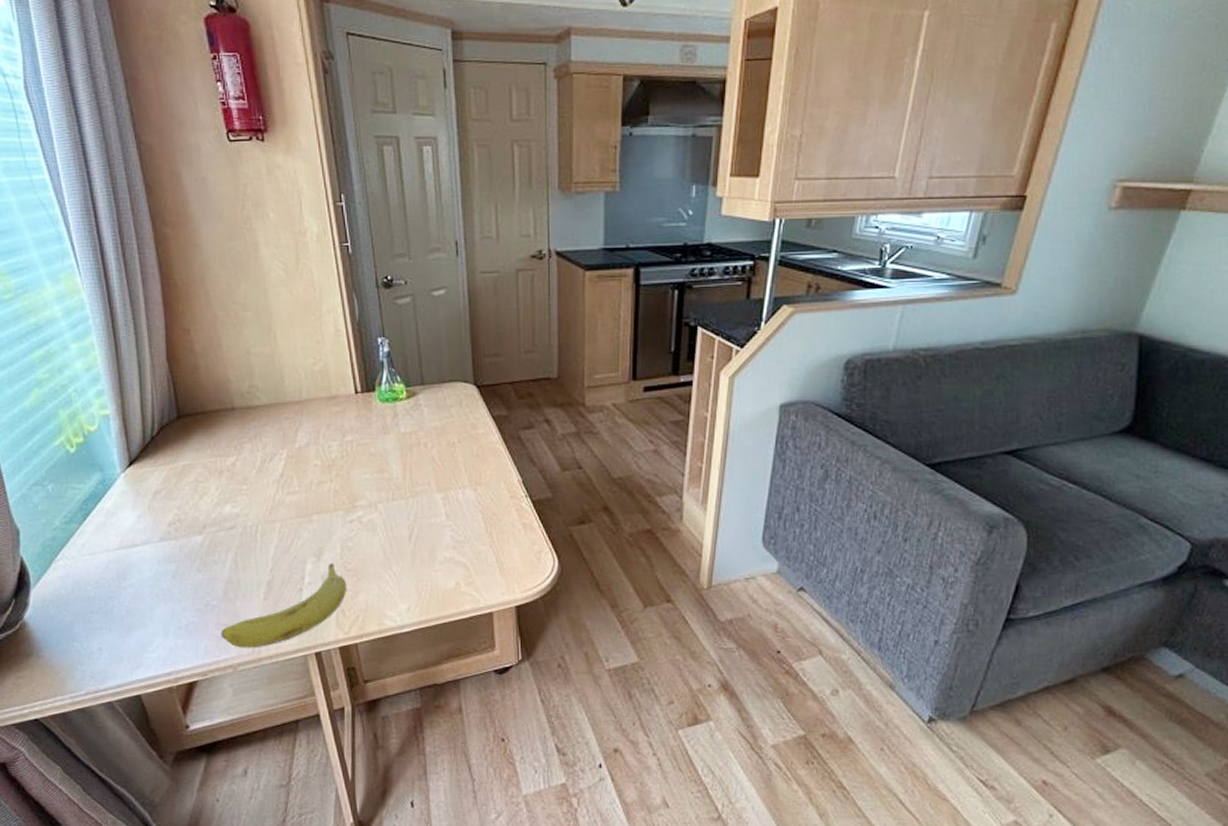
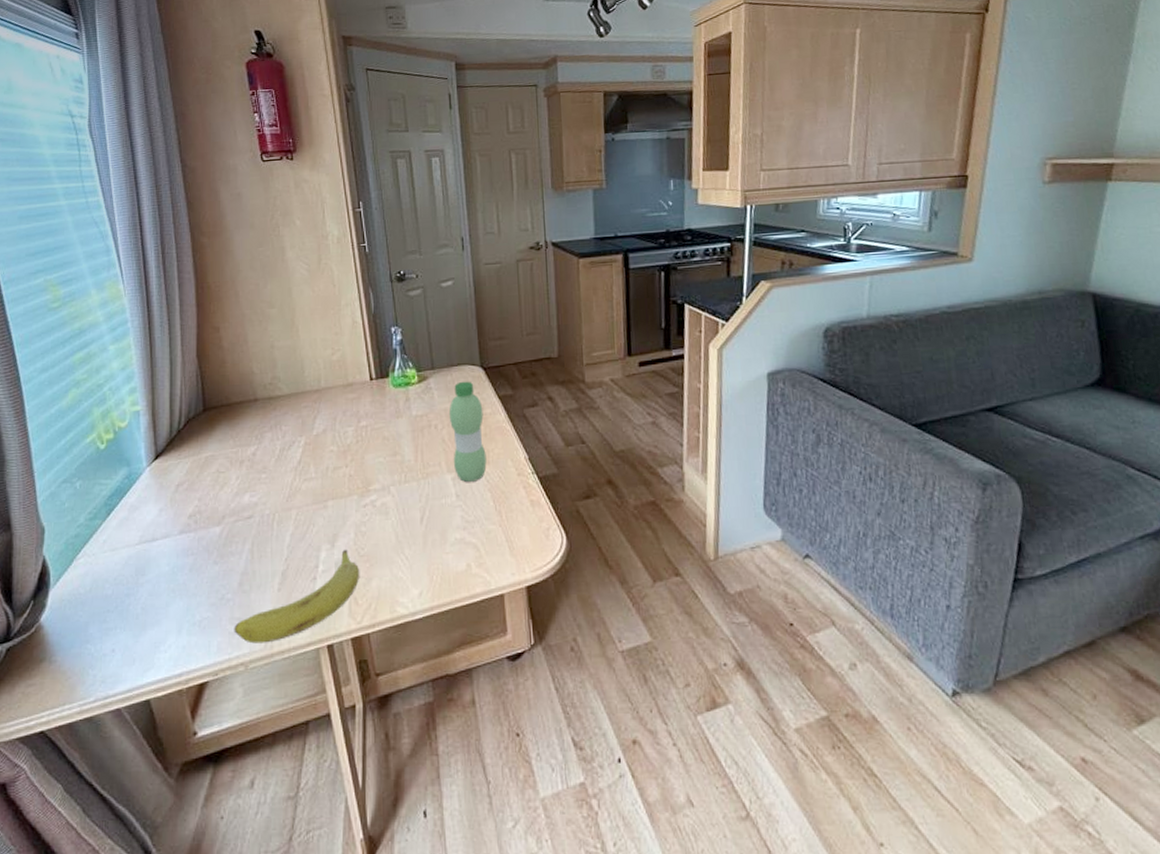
water bottle: none [439,399,478,502] -> present [448,381,487,482]

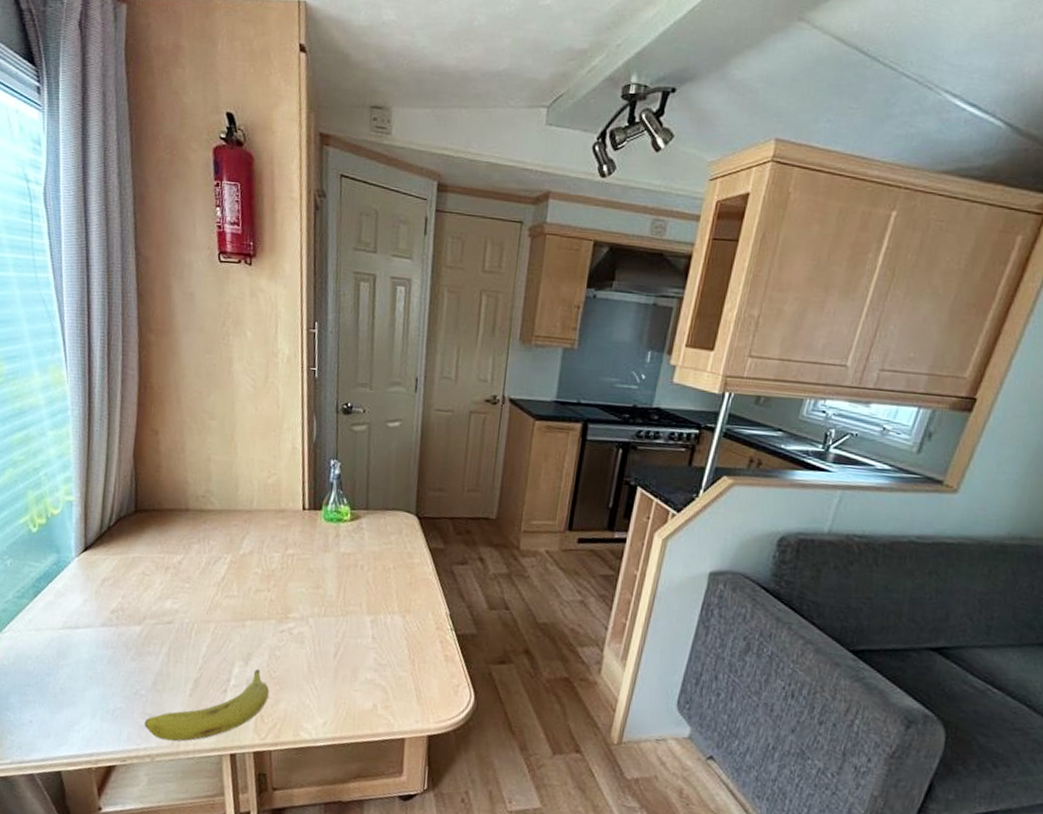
water bottle: present [448,381,487,482] -> none [374,526,412,628]

